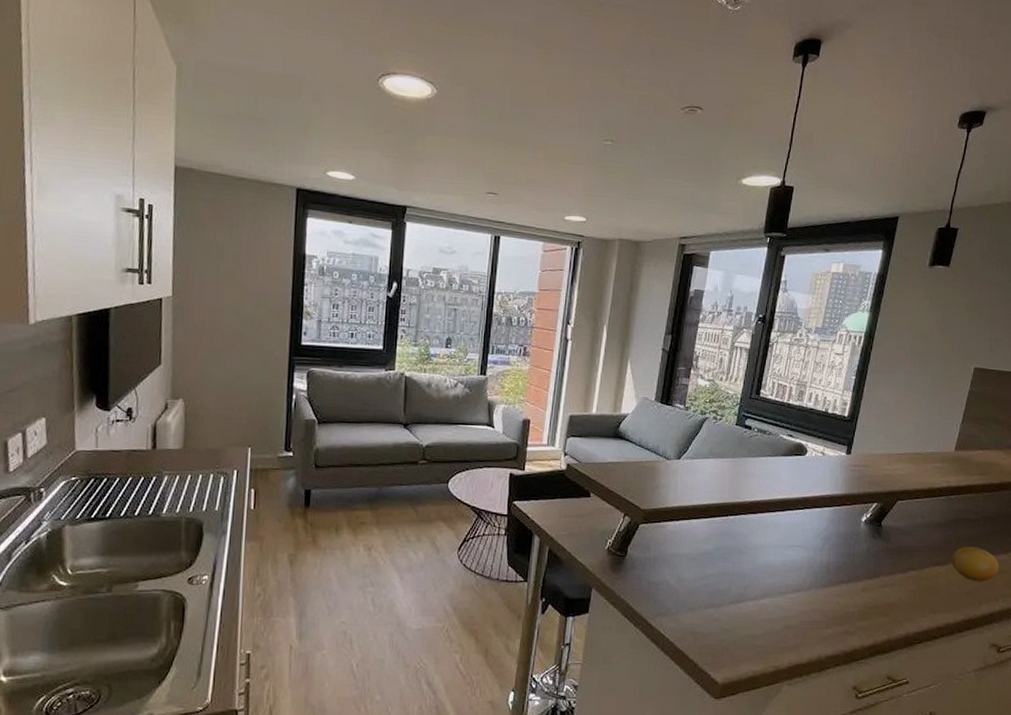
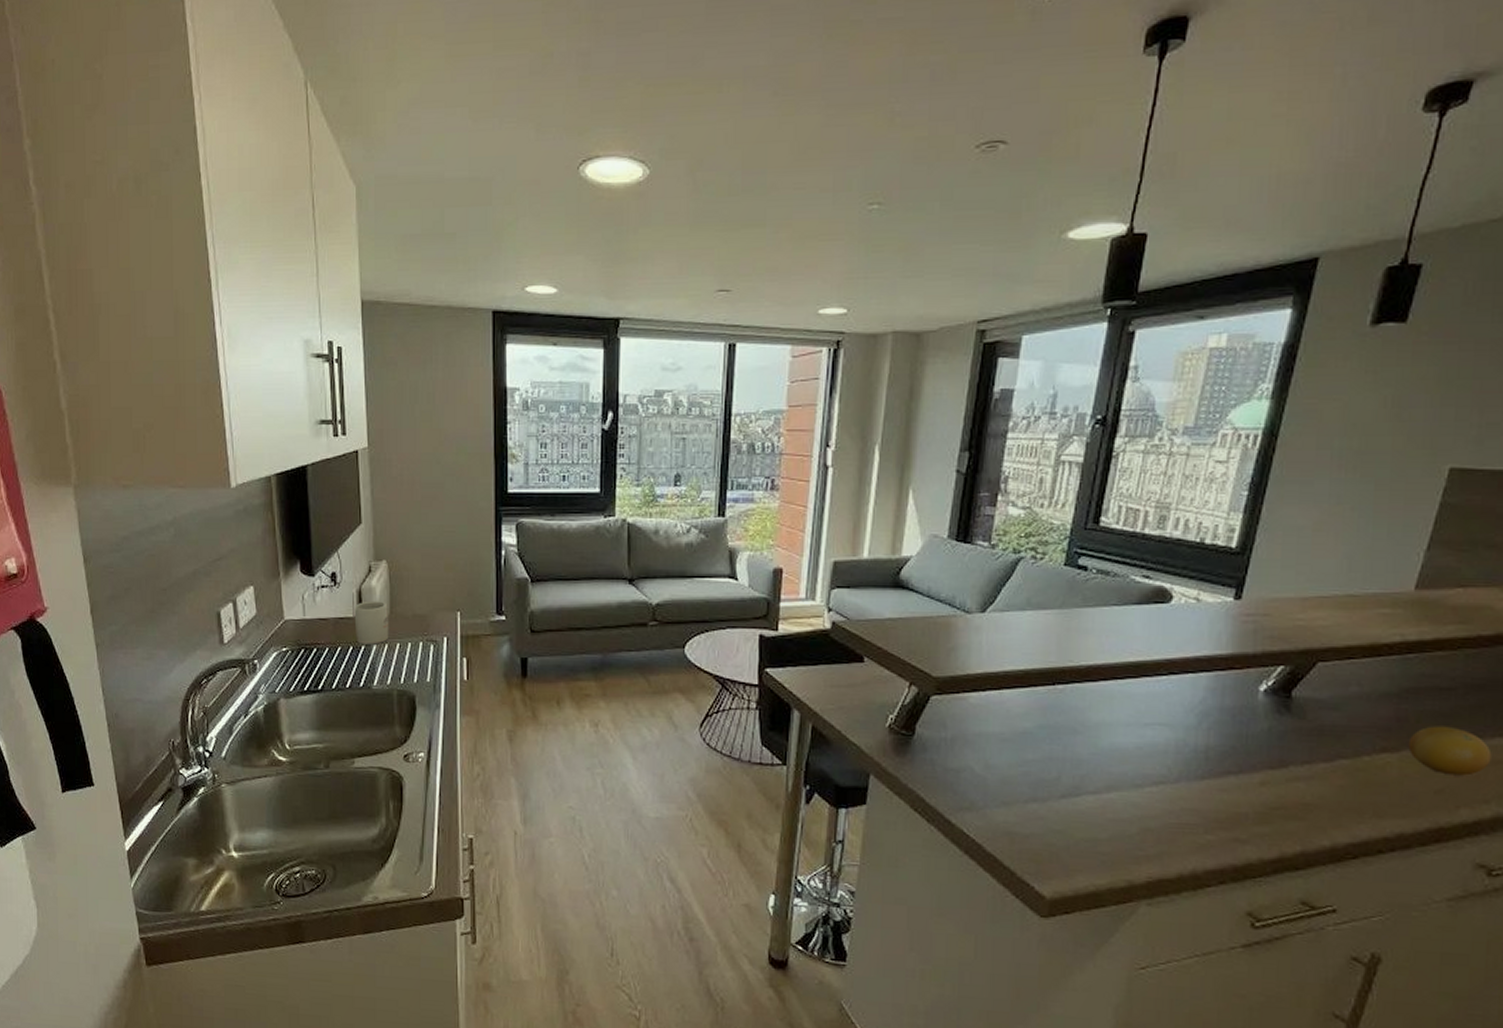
mug: none [147,435,183,476] -> present [354,601,389,645]

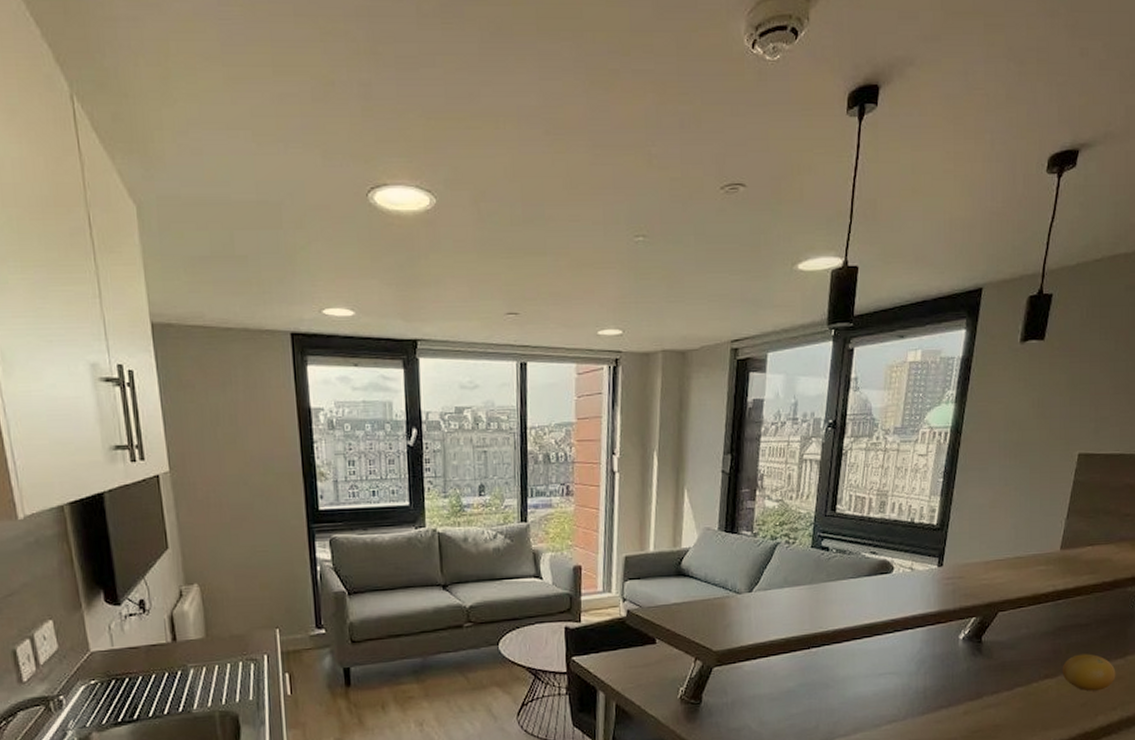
mug: present [354,601,389,645] -> none [167,624,207,670]

